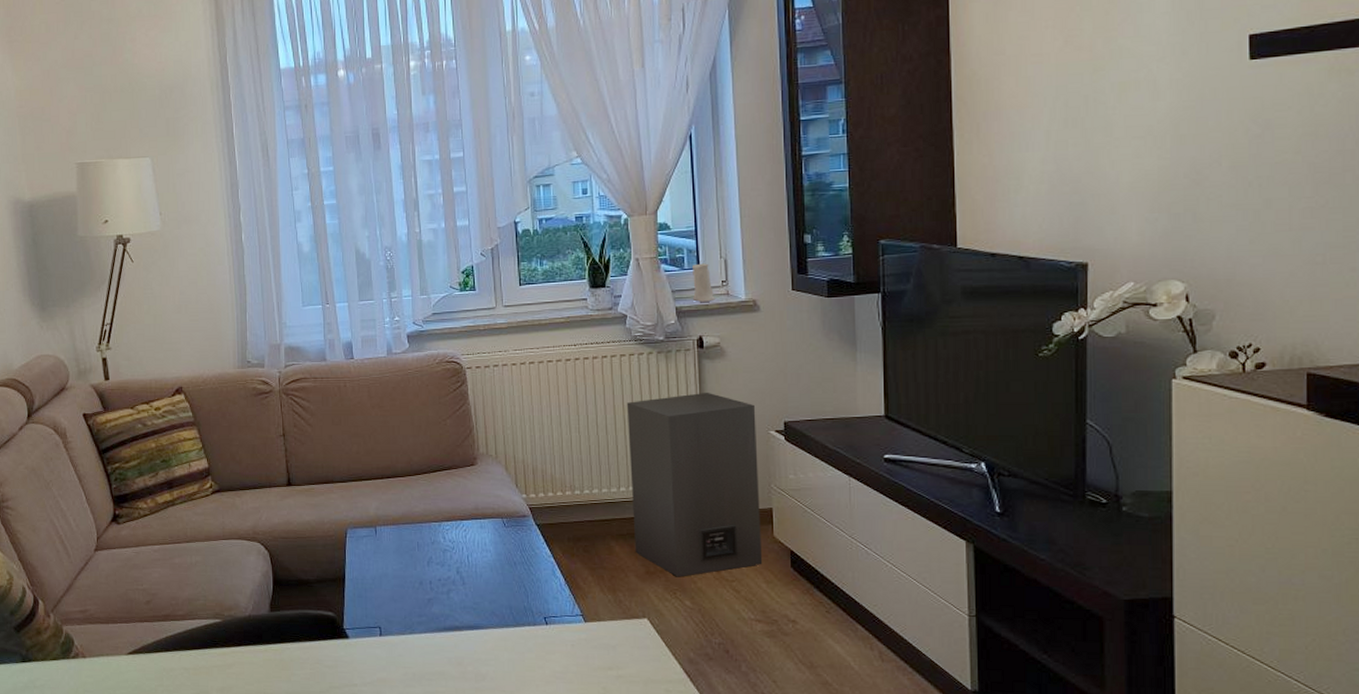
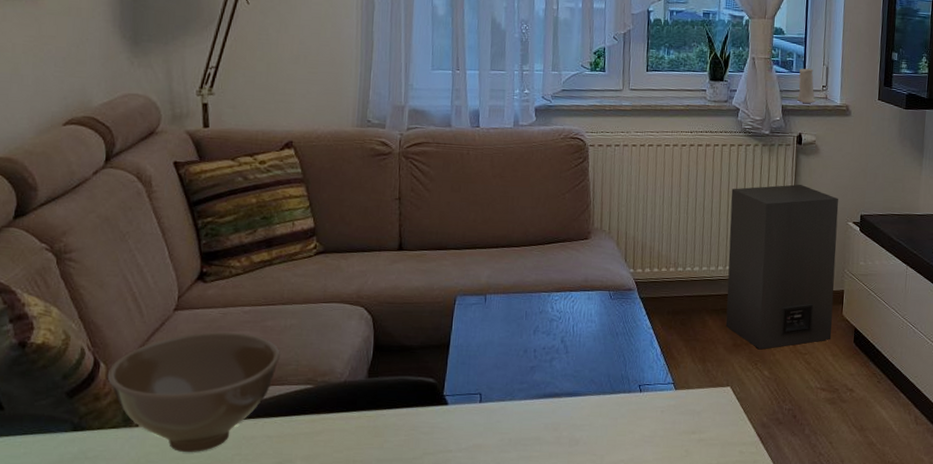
bowl: none [45,569,189,683] -> present [107,331,280,452]

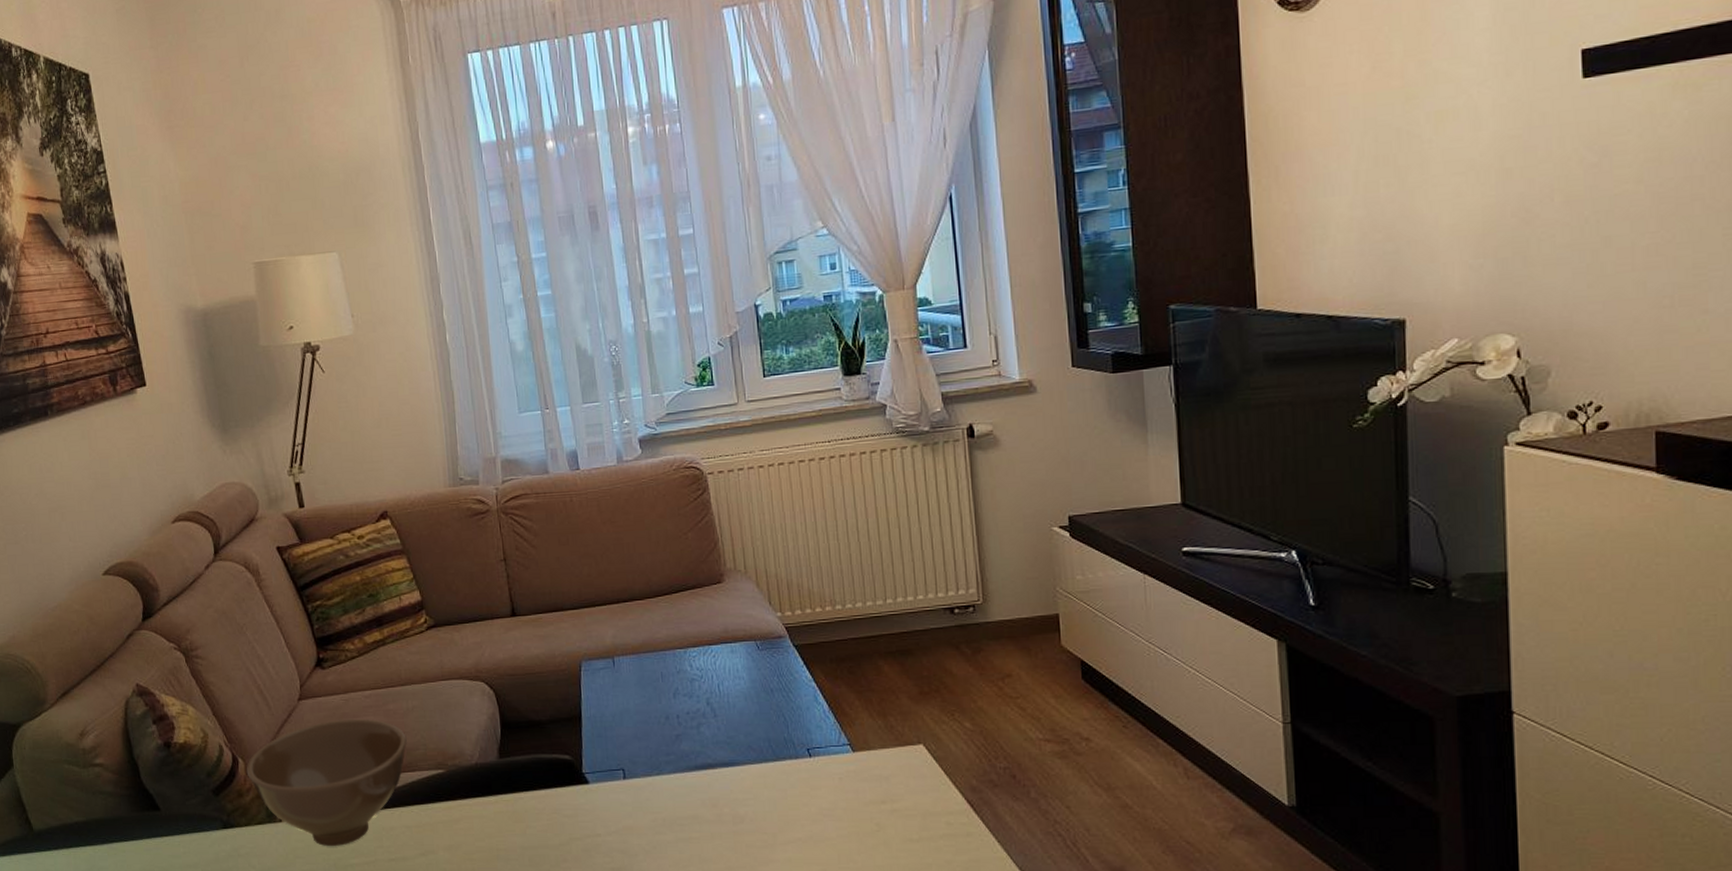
speaker: present [725,184,839,350] -> none [890,486,1050,697]
candle: present [797,66,816,104] -> none [959,338,986,387]

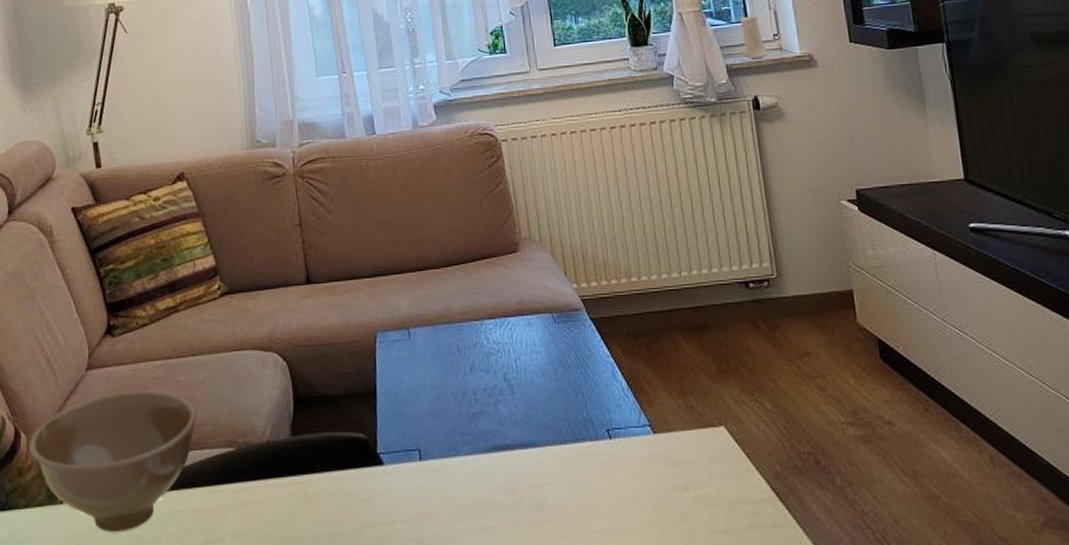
candle: none [959,338,986,387] -> present [740,13,768,60]

